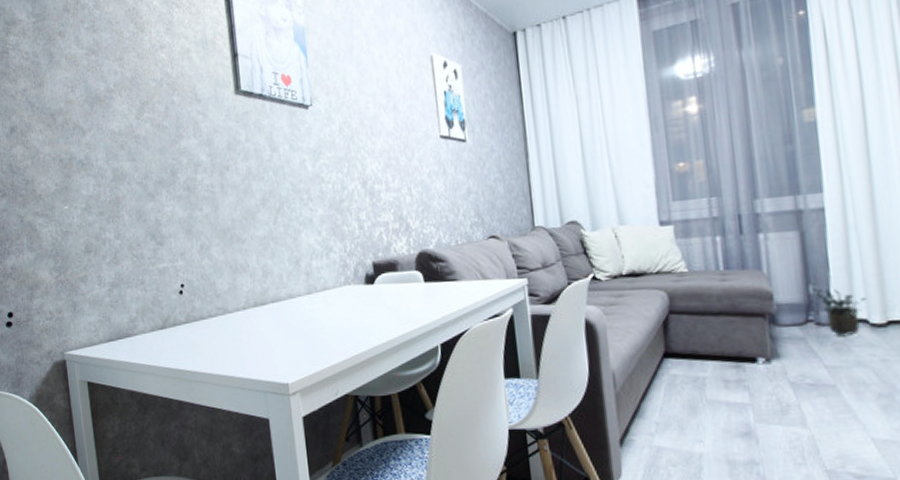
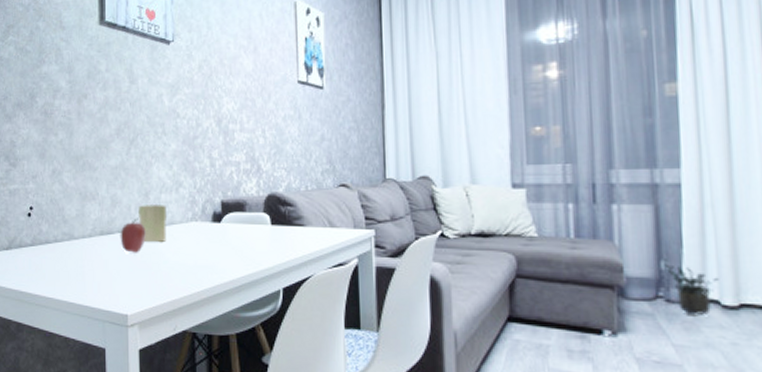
fruit: none [273,286,300,322] -> present [120,218,146,253]
candle: none [290,271,321,311] -> present [138,205,168,243]

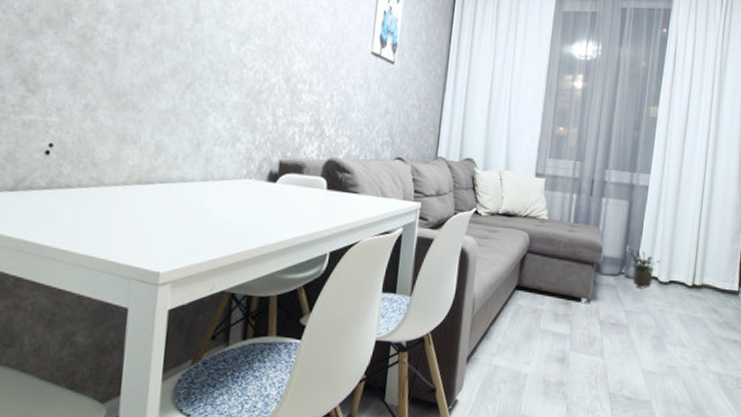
fruit: present [120,218,146,253] -> none [160,169,193,207]
candle: present [138,205,168,243] -> none [185,155,219,198]

